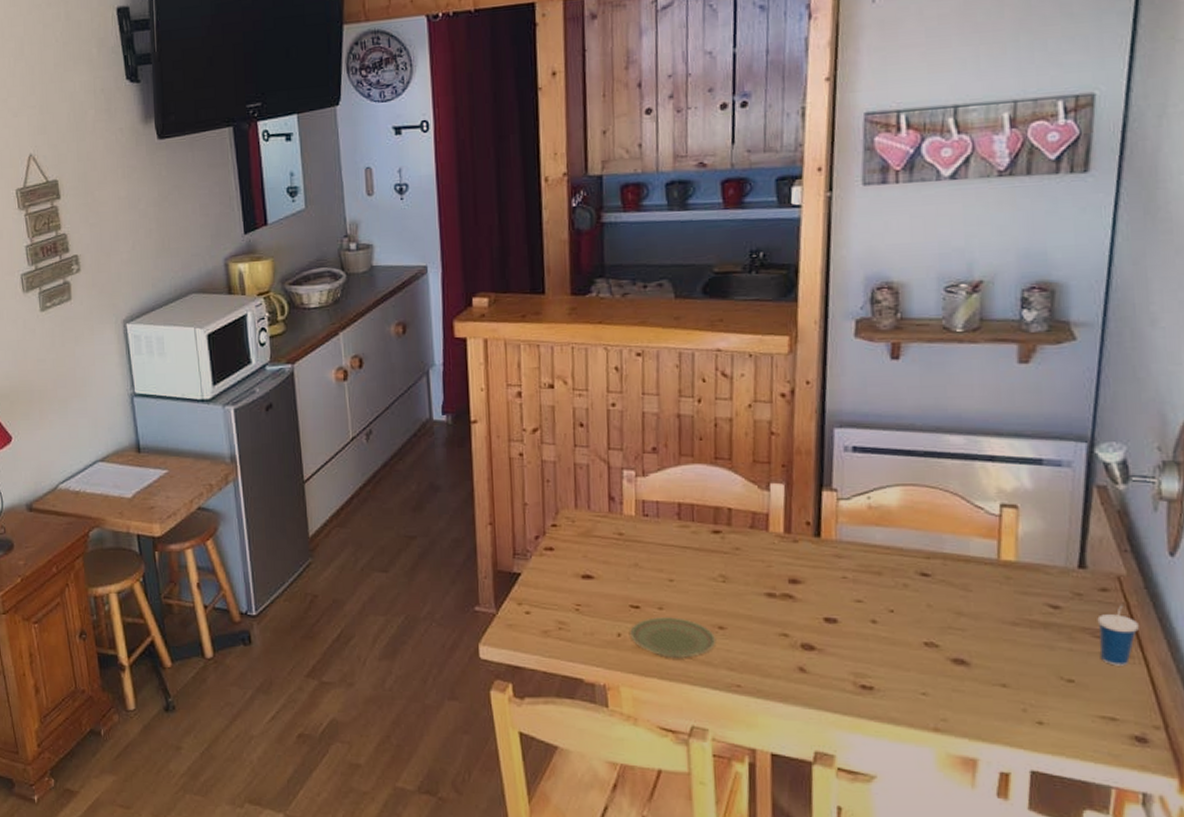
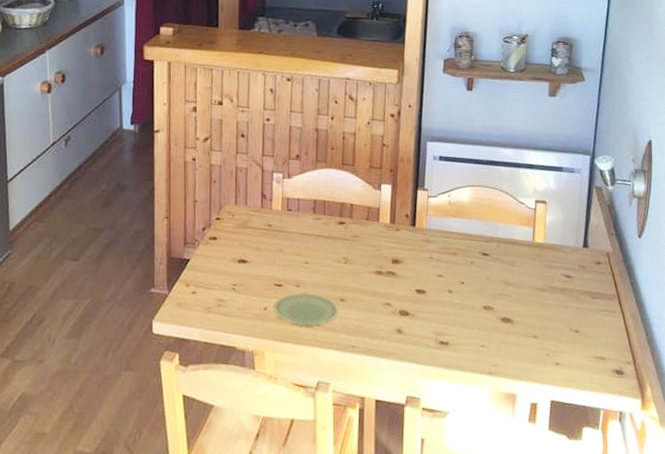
cup: present [1097,605,1139,666] -> none [594,274,619,319]

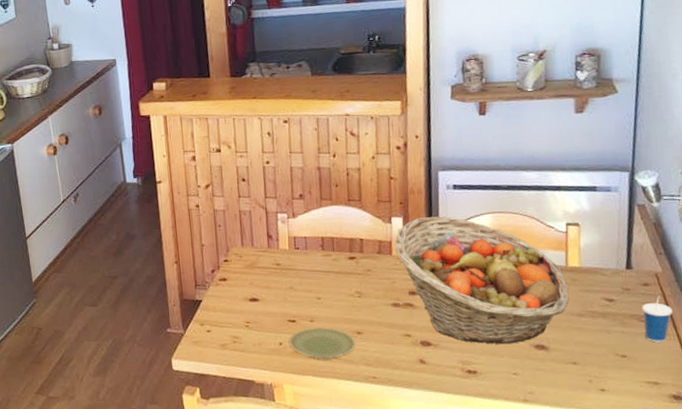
fruit basket: none [382,186,534,316] -> present [394,216,570,344]
cup: none [594,274,619,319] -> present [642,295,673,342]

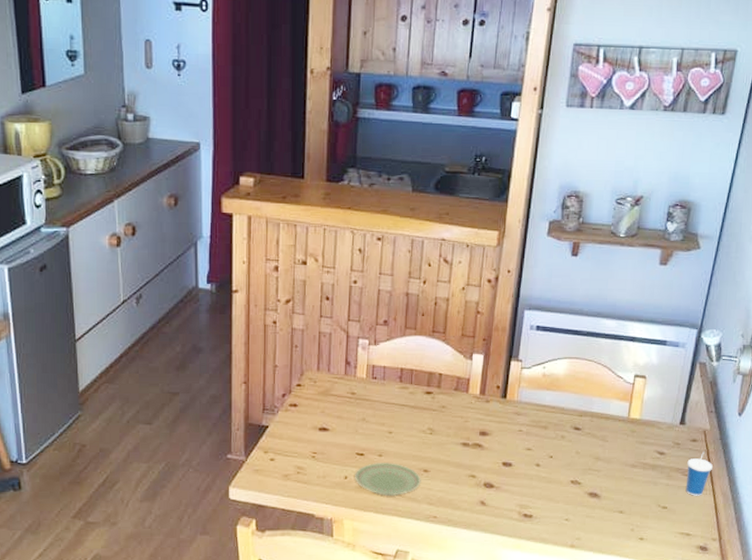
fruit basket: present [394,216,570,344] -> none [472,357,627,490]

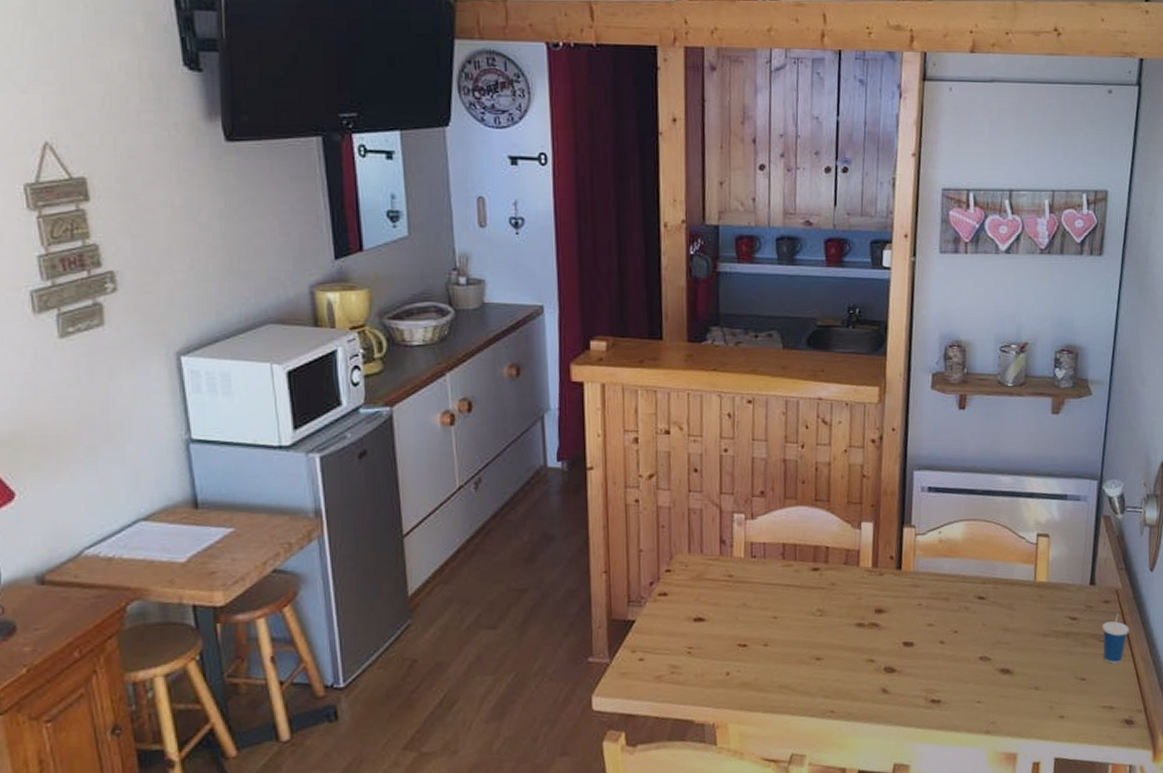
plate: present [355,463,421,496] -> none [738,652,814,692]

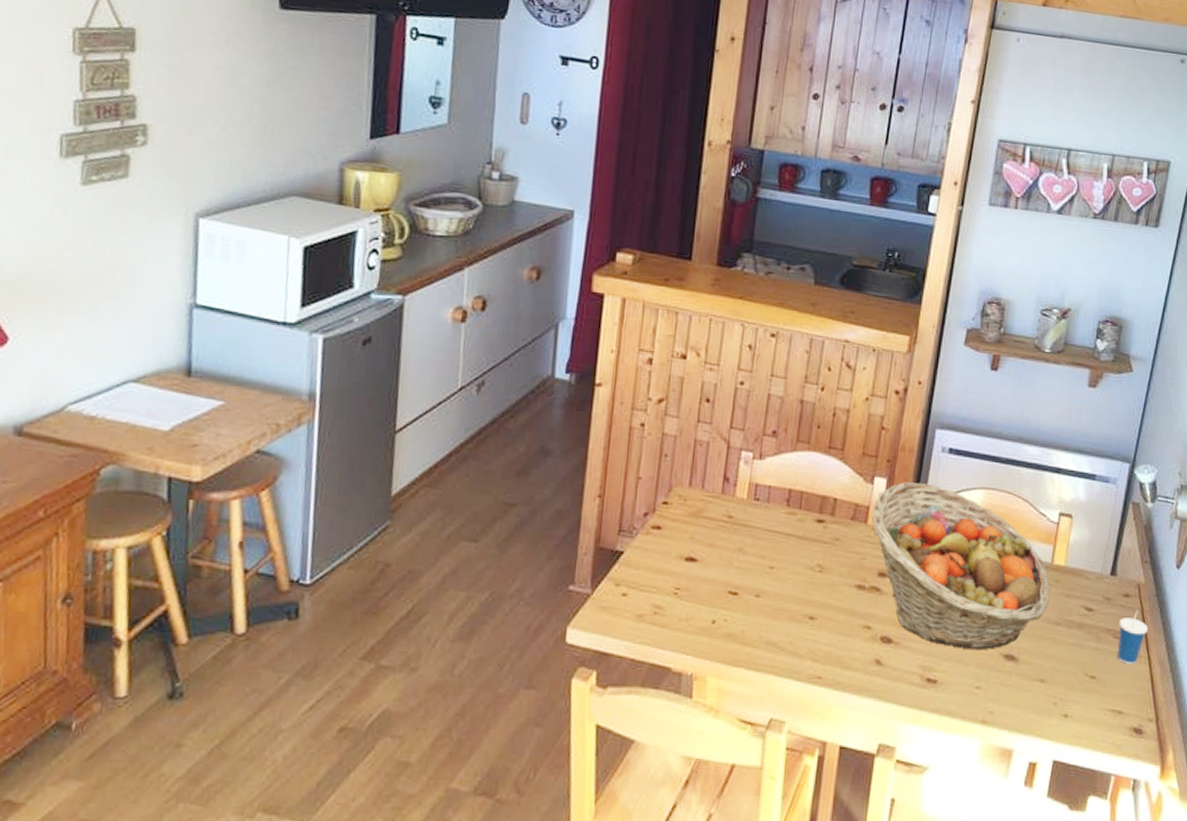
fruit basket: none [862,522,1036,669] -> present [871,482,1050,651]

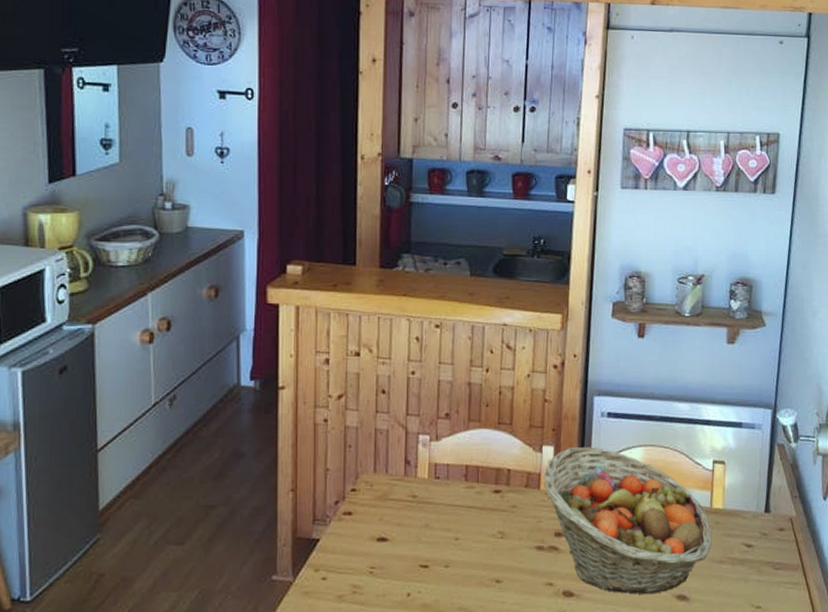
cup: present [1117,610,1148,665] -> none [777,541,803,592]

